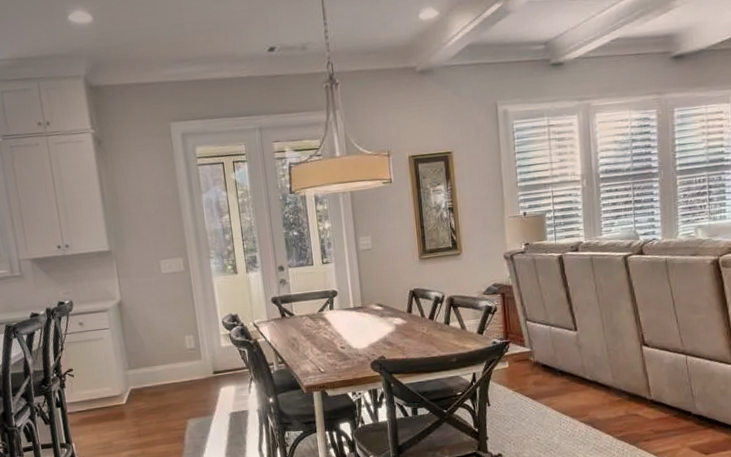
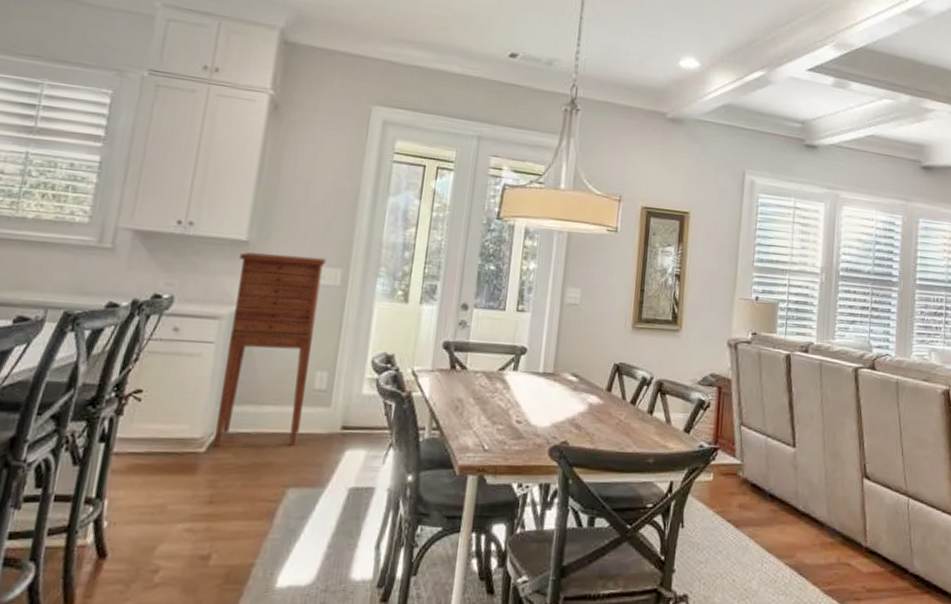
cabinet: none [107,252,185,399] -> present [214,252,326,447]

